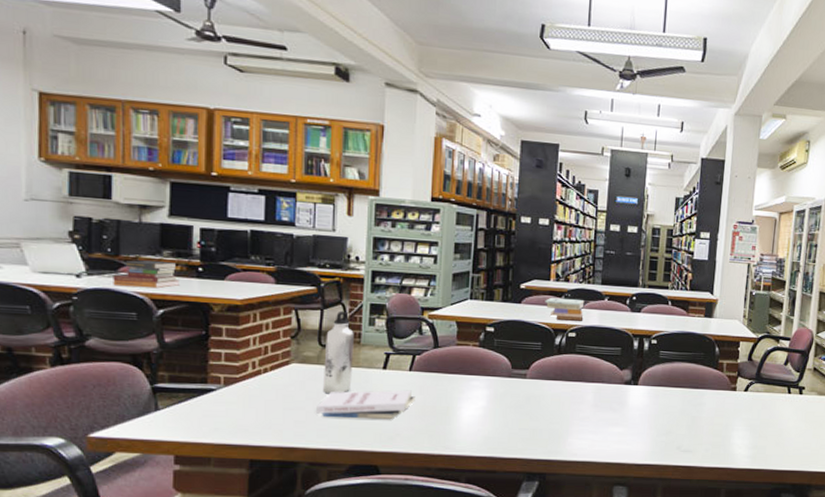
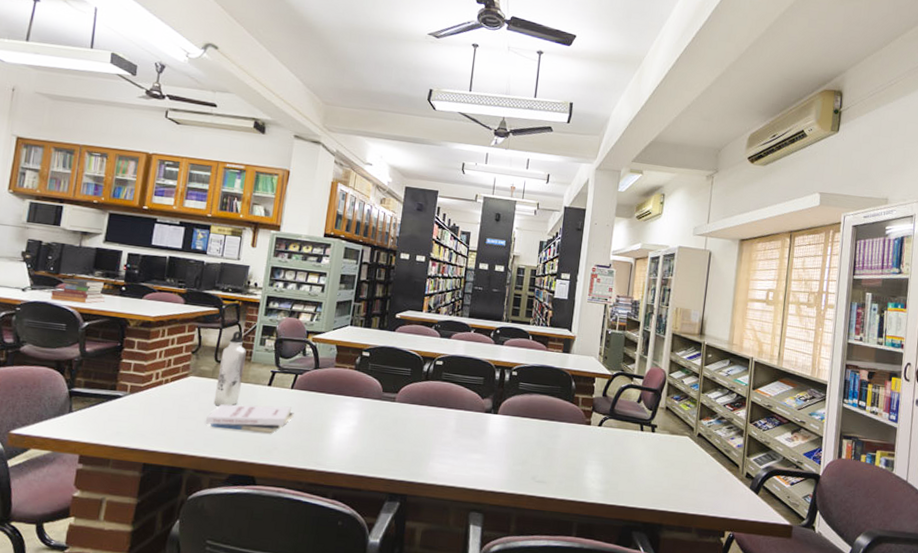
books: present [545,297,585,321] -> none [417,327,453,351]

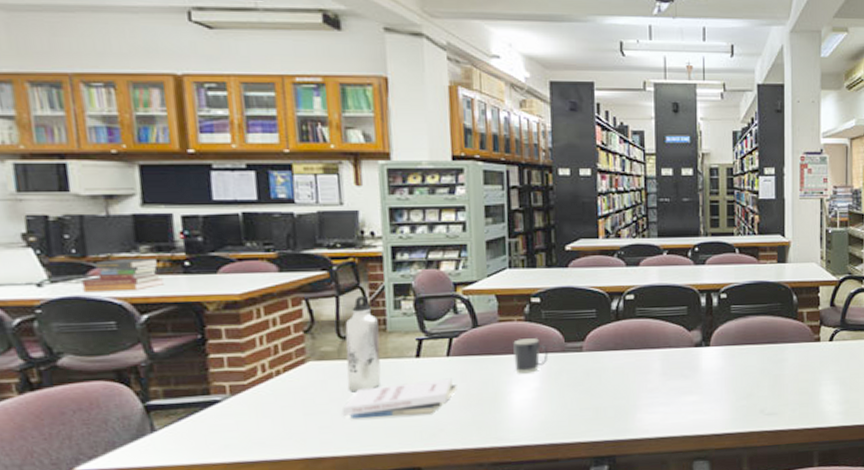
mug: none [340,383,369,413] -> present [513,338,549,374]

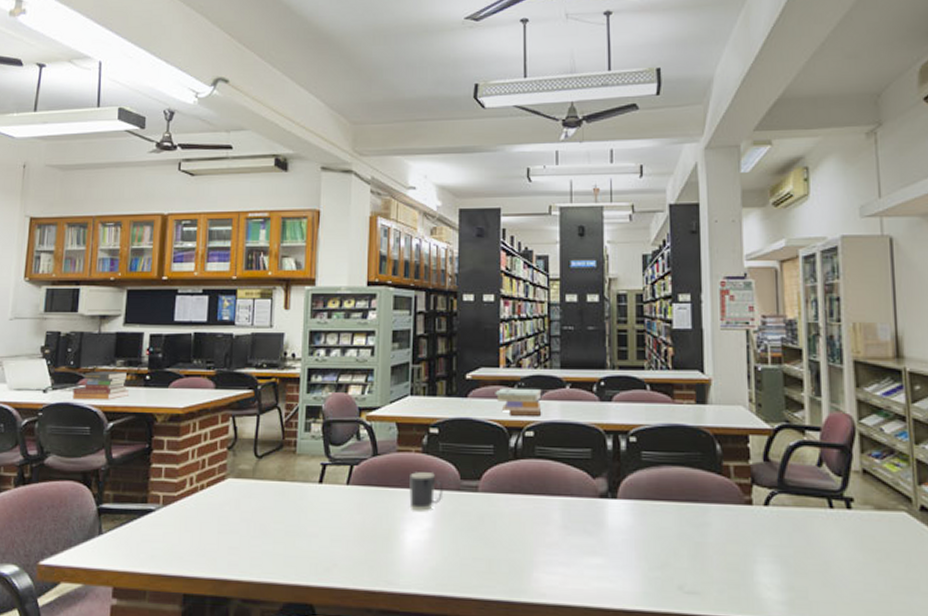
books: present [343,378,457,420] -> none [251,508,354,545]
water bottle: present [345,295,381,392] -> none [257,415,290,514]
books: none [595,256,641,282] -> present [495,387,542,416]

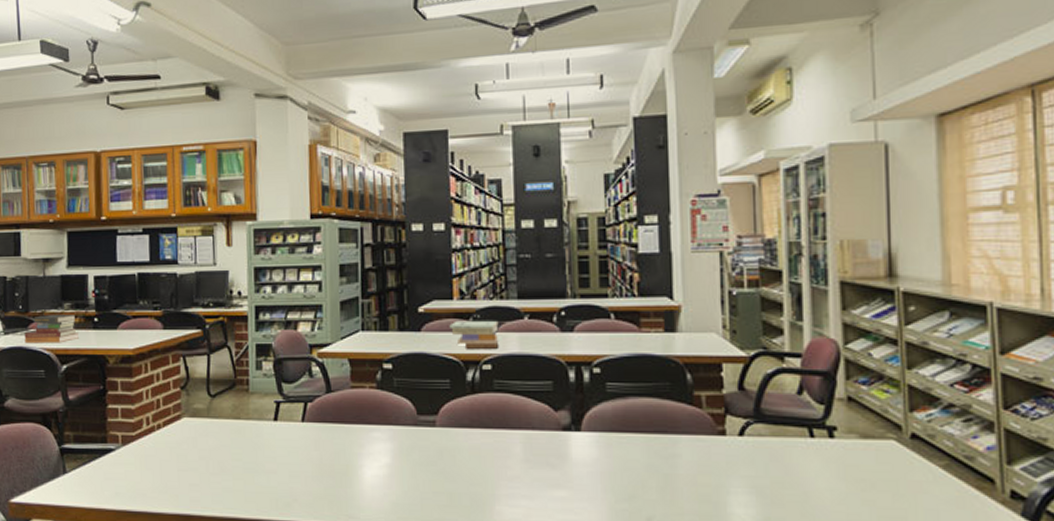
mug: present [409,472,444,511] -> none [365,408,400,447]

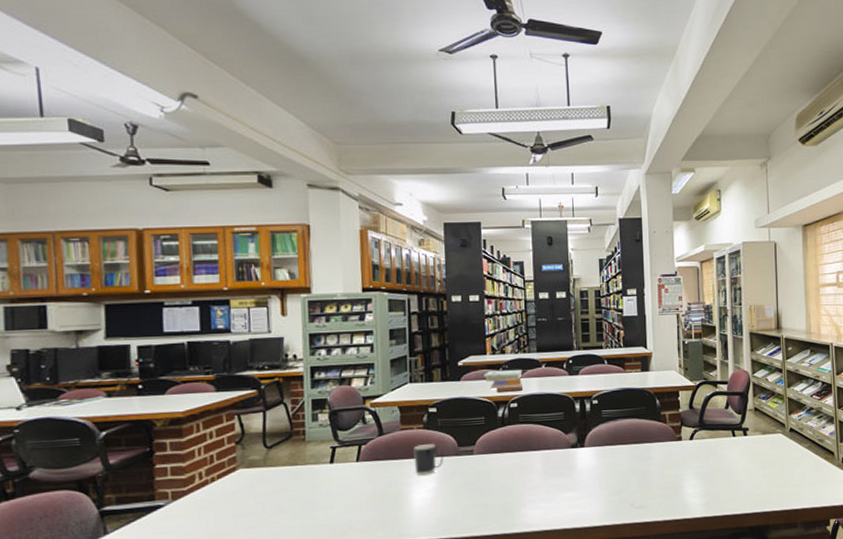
books: present [24,315,79,344] -> none [53,383,120,414]
mug: none [365,408,400,447] -> present [413,444,444,476]

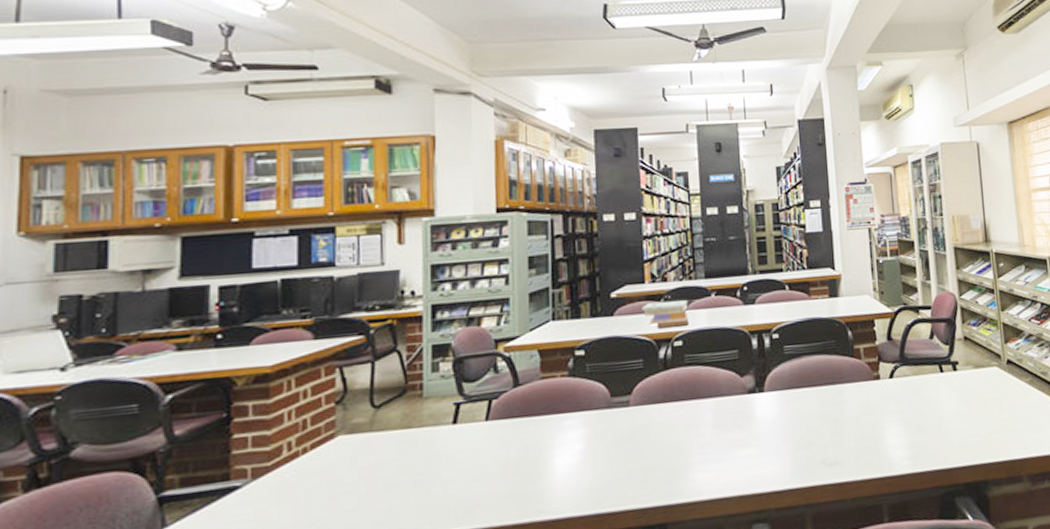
mug: present [413,444,444,476] -> none [556,394,594,435]

